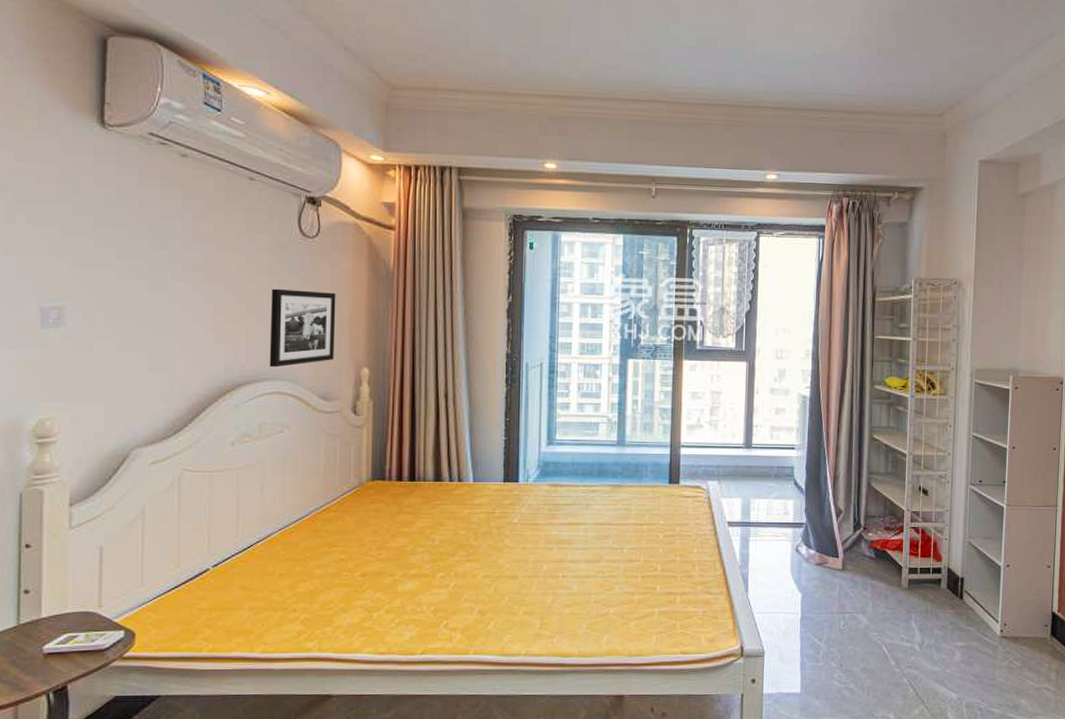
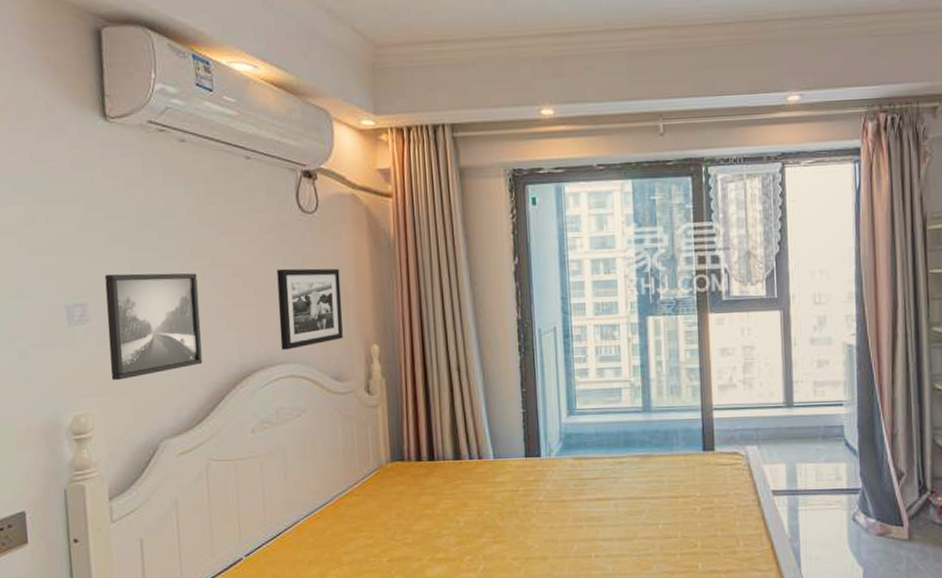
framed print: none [84,280,187,386] -> present [104,273,203,380]

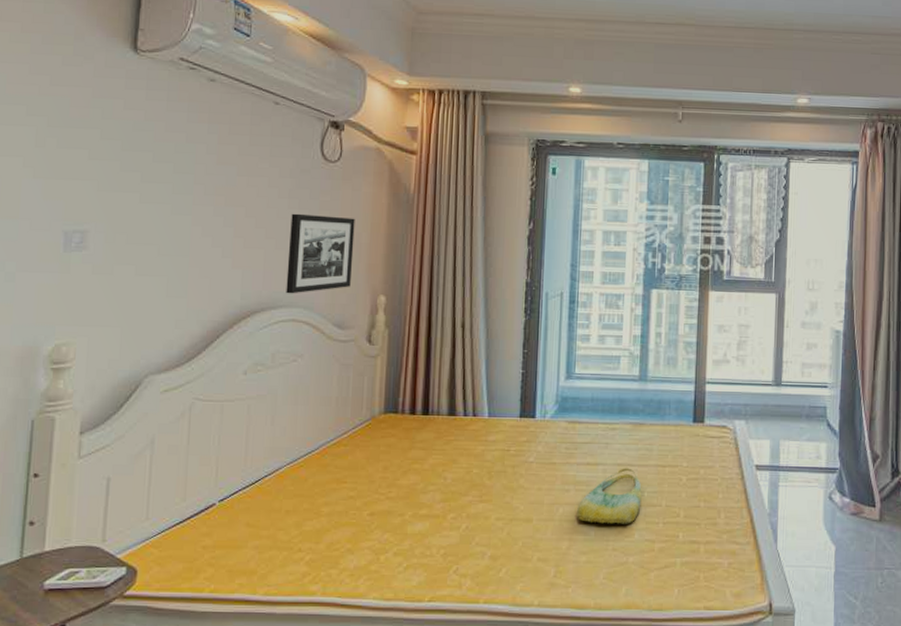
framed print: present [104,273,203,380] -> none [102,204,208,311]
tote bag: none [592,501,657,558] -> present [577,468,642,524]

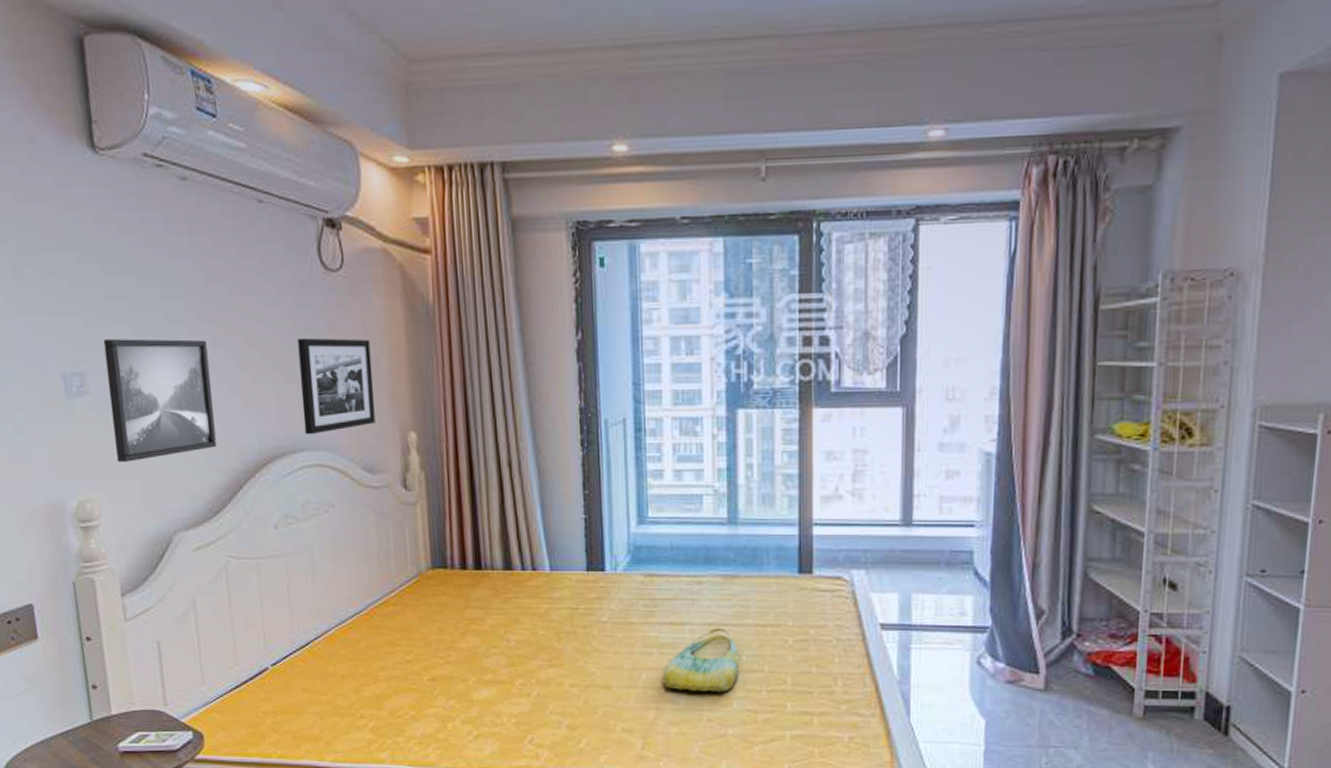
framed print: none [102,204,208,311] -> present [103,339,217,462]

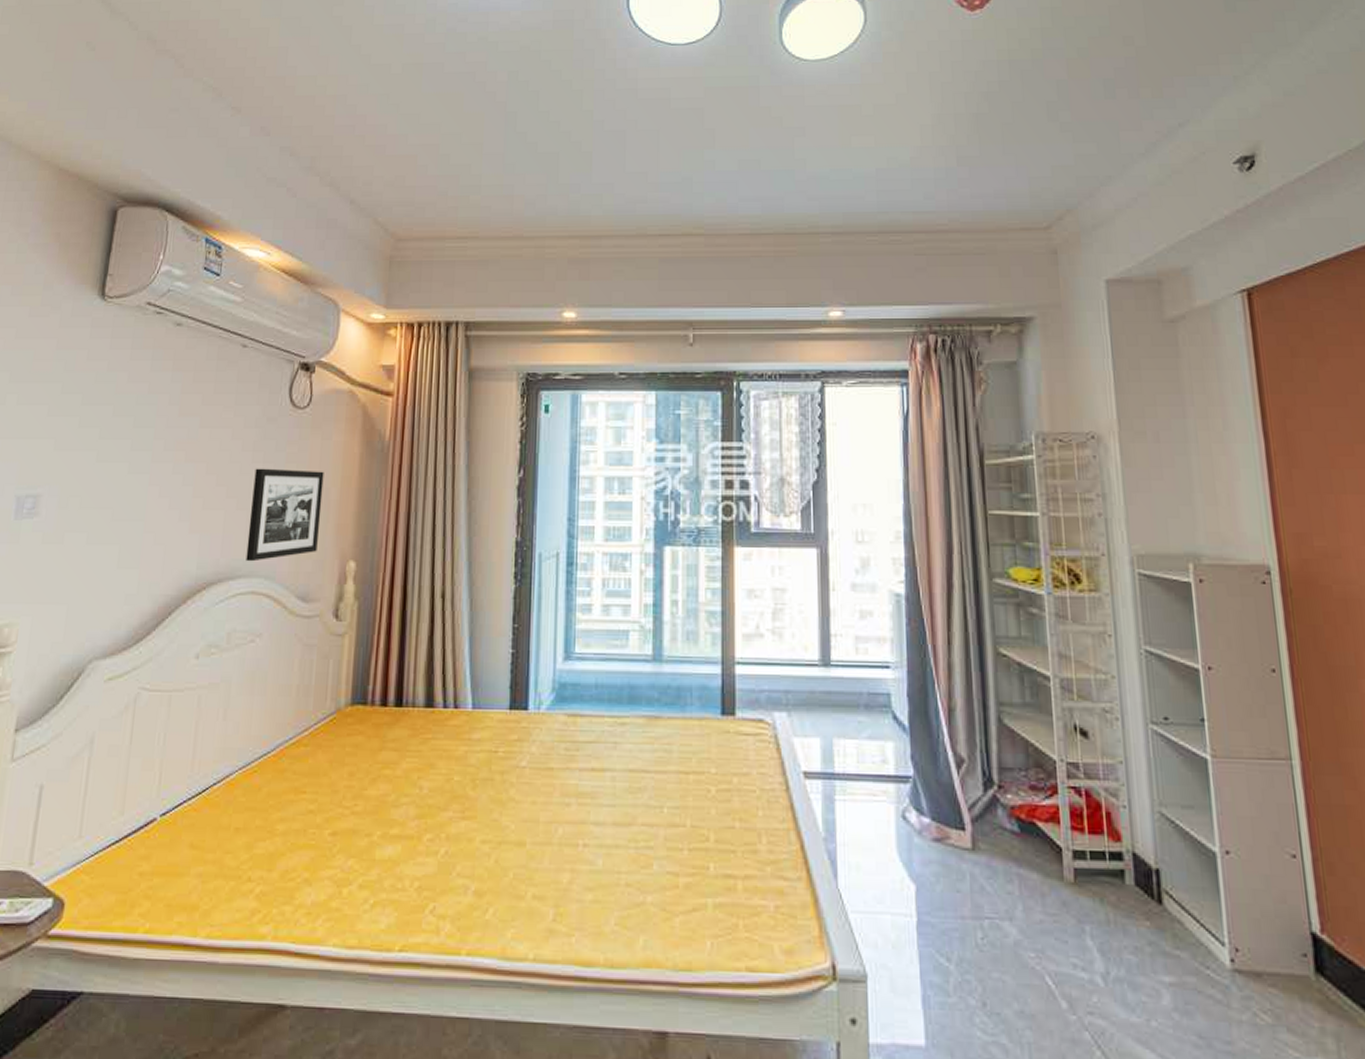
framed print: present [103,339,217,462] -> none [49,464,167,585]
tote bag: present [663,628,739,692] -> none [580,775,660,851]

